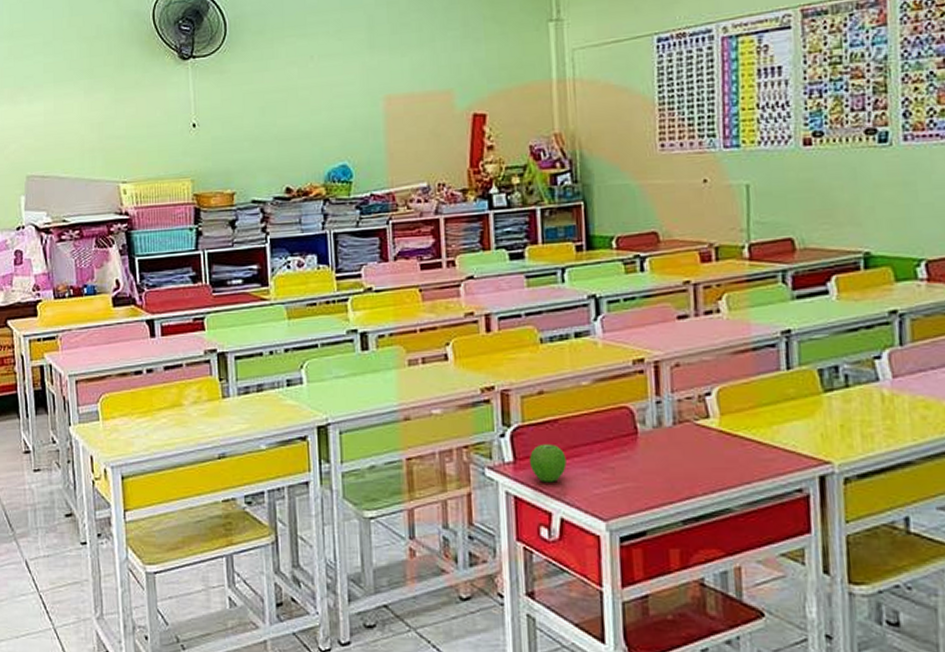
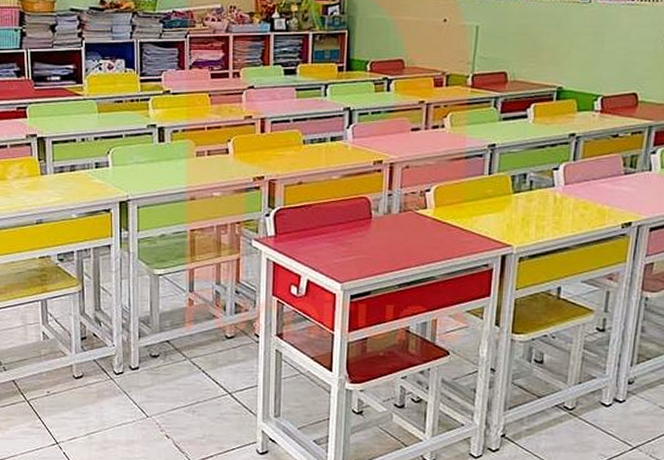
fruit: present [529,443,567,483] -> none [286,223,315,253]

